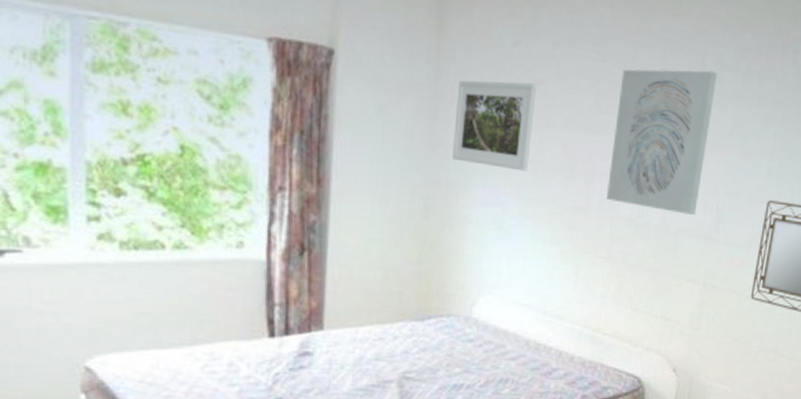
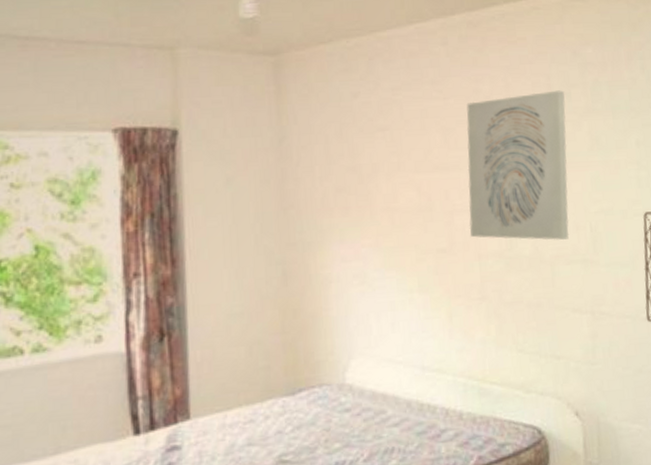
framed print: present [452,80,537,171] -> none [303,131,384,221]

